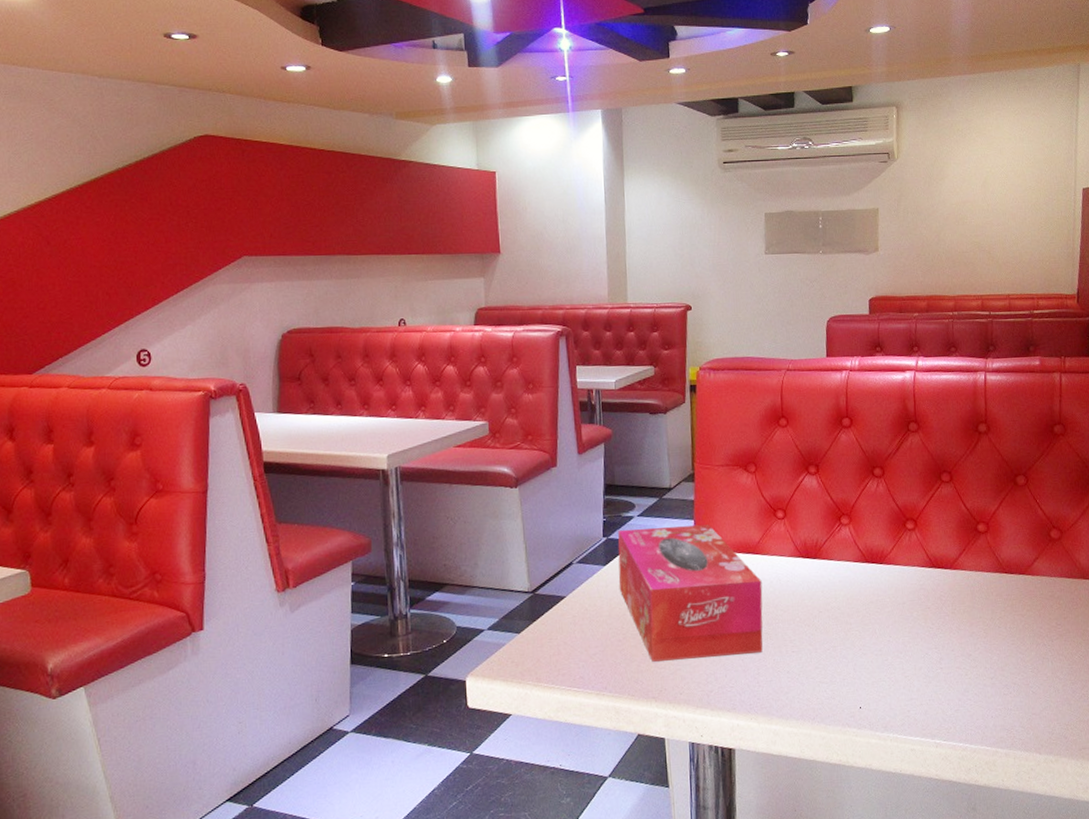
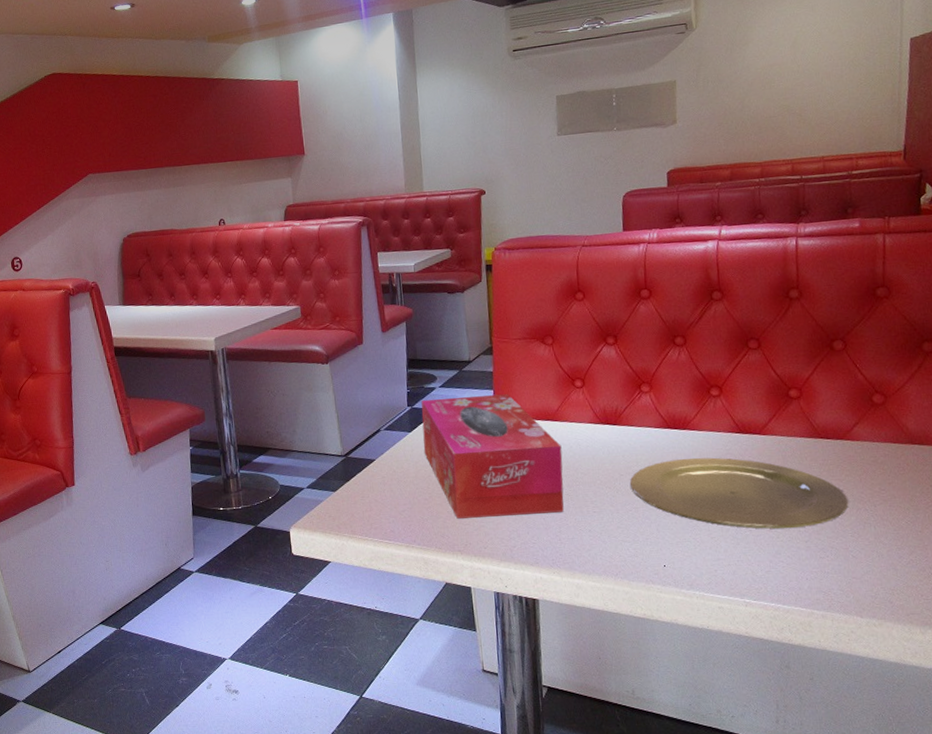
plate: none [828,593,1030,667] -> present [629,457,849,529]

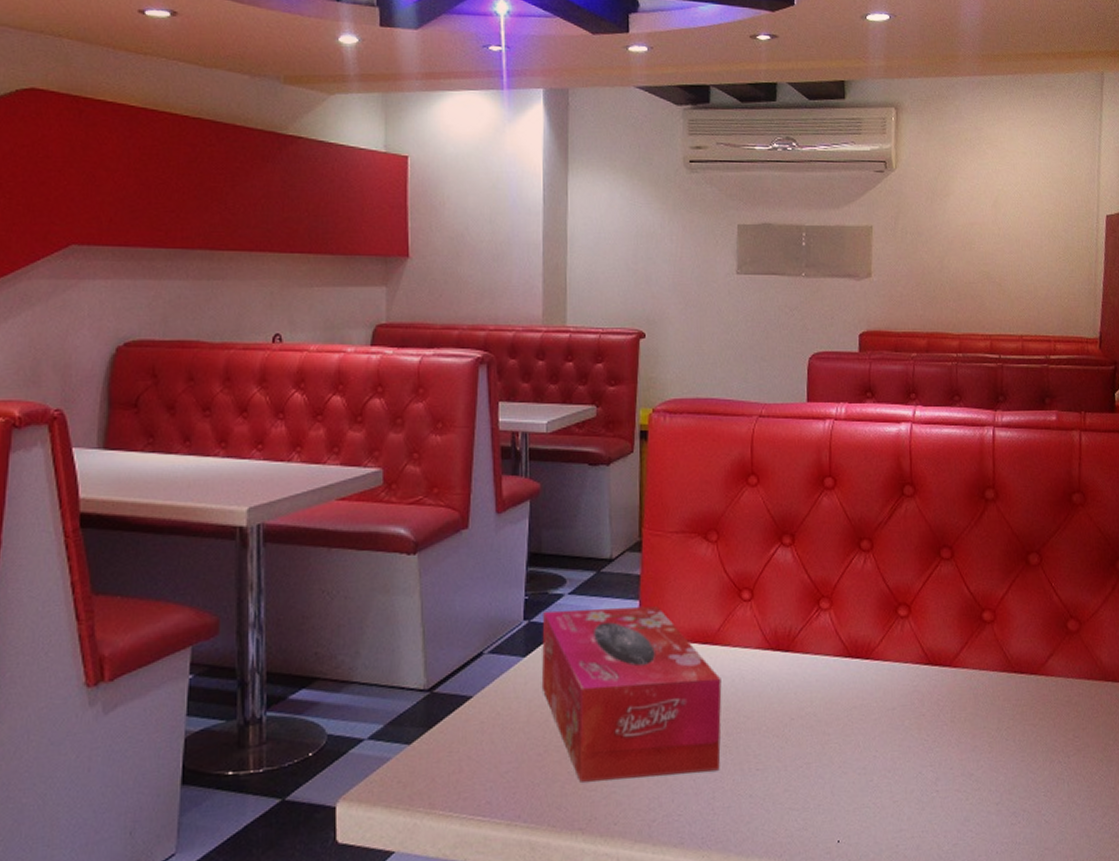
plate: present [629,457,849,529] -> none [801,696,1042,789]

